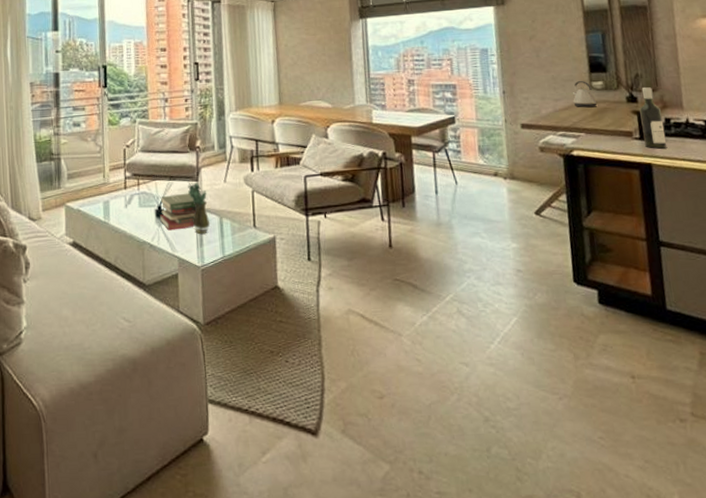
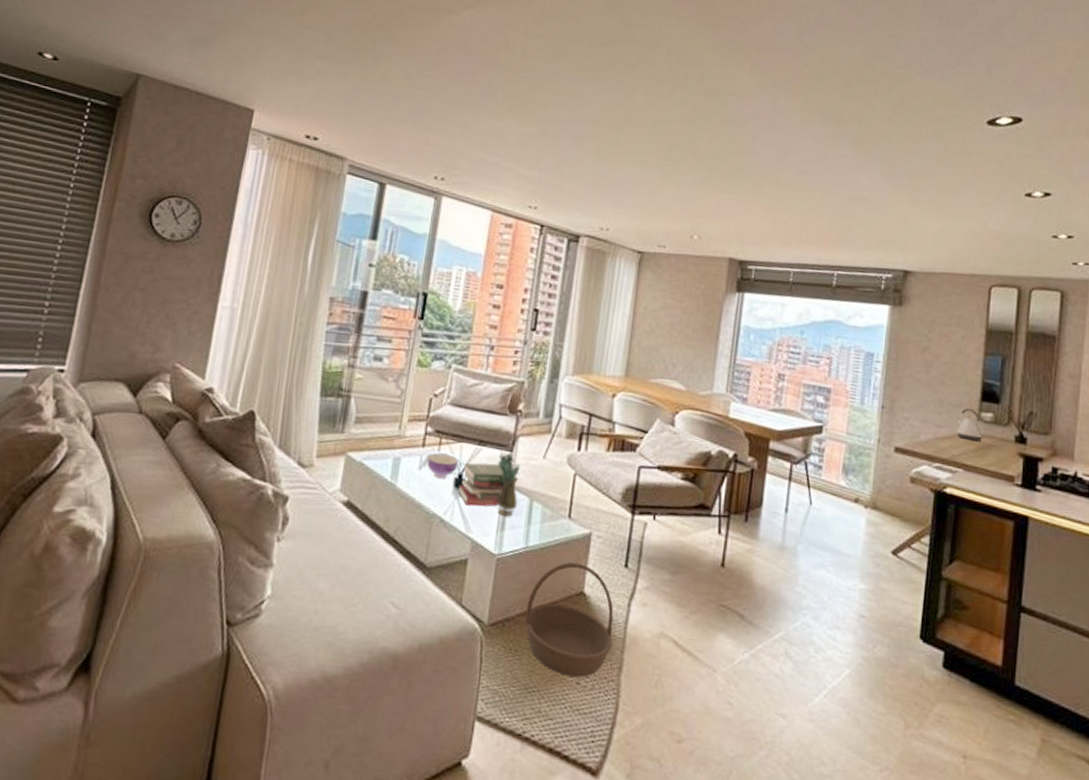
bowl: none [130,192,156,212] -> present [426,453,459,479]
basket: none [232,262,310,357] -> present [524,562,614,678]
bottle: present [639,87,667,149] -> none [1026,428,1050,502]

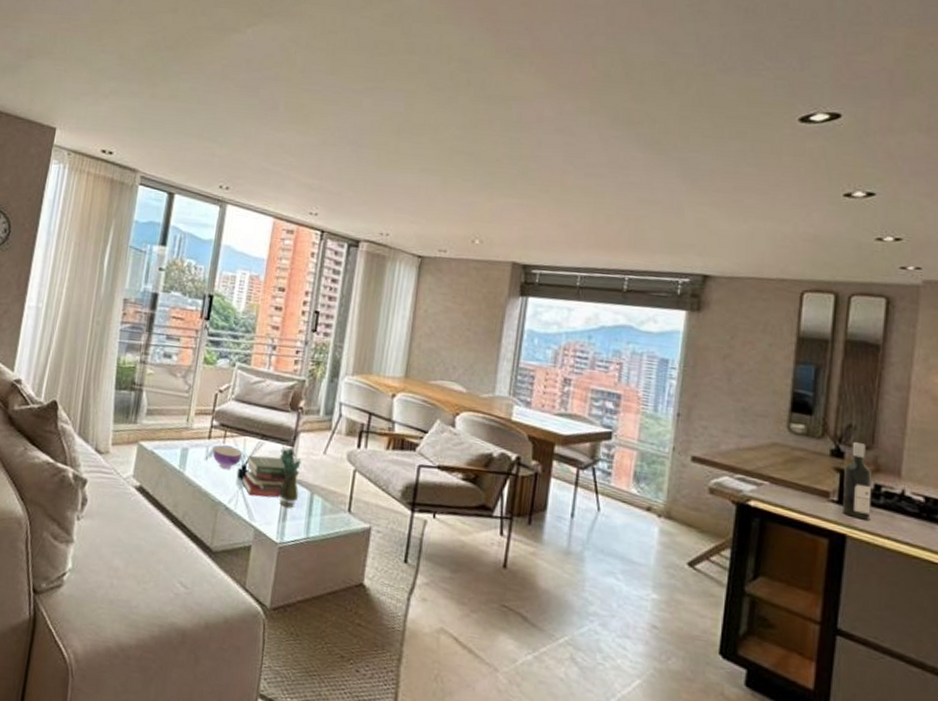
basket: present [524,562,614,678] -> none [305,554,393,666]
kettle: present [957,408,983,442] -> none [762,418,793,454]
bottle: none [1026,428,1050,502] -> present [843,442,873,520]

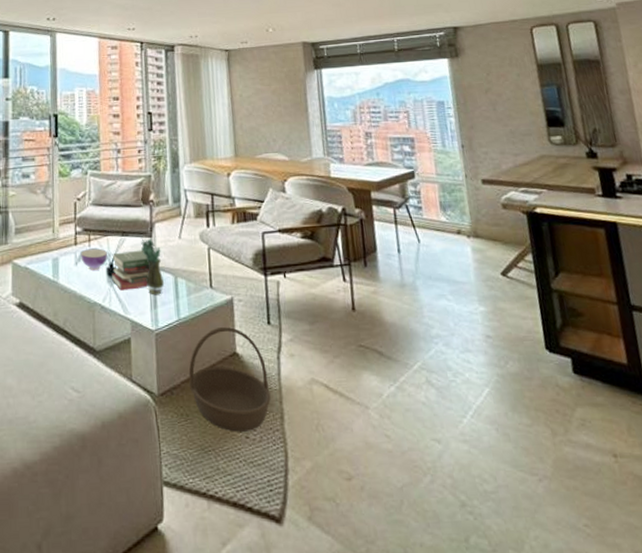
basket: none [305,554,393,666] -> present [188,326,271,432]
bottle: present [843,442,873,520] -> none [600,142,630,207]

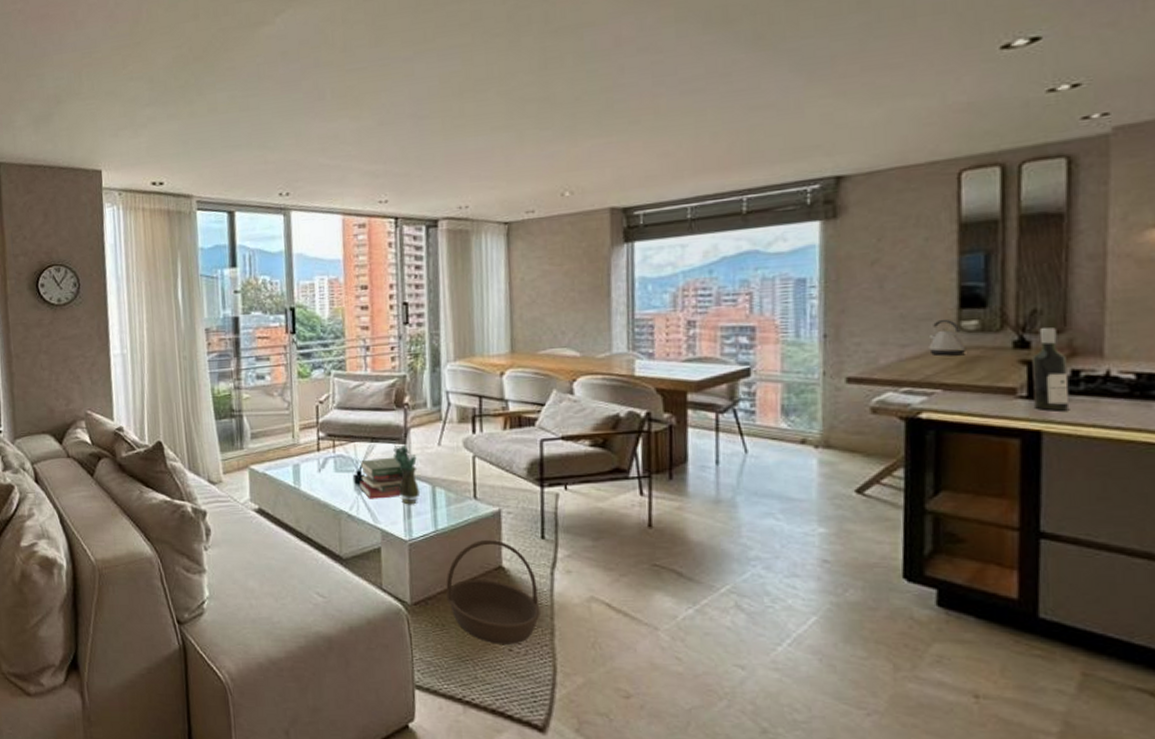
bowl: present [80,248,108,270] -> none [324,455,355,478]
kettle: none [531,134,557,164] -> present [928,318,966,357]
bottle: none [600,142,630,207] -> present [1032,327,1070,412]

